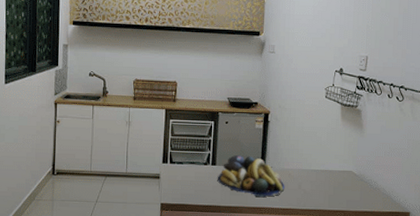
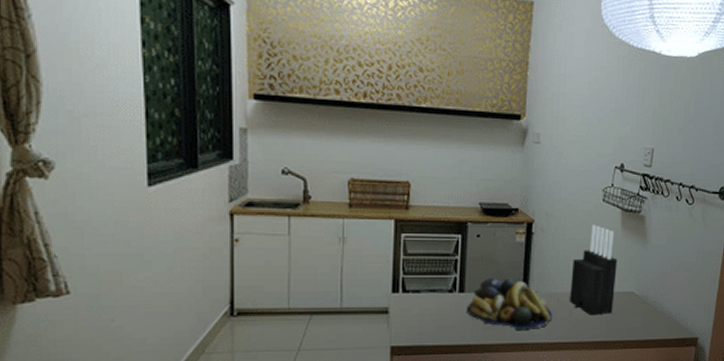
knife block: none [299,116,338,189] -> present [570,224,618,316]

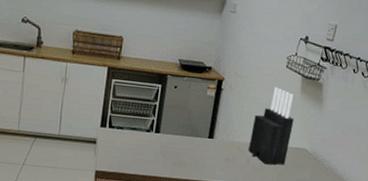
fruit bowl: present [466,277,553,331] -> none [160,123,233,171]

